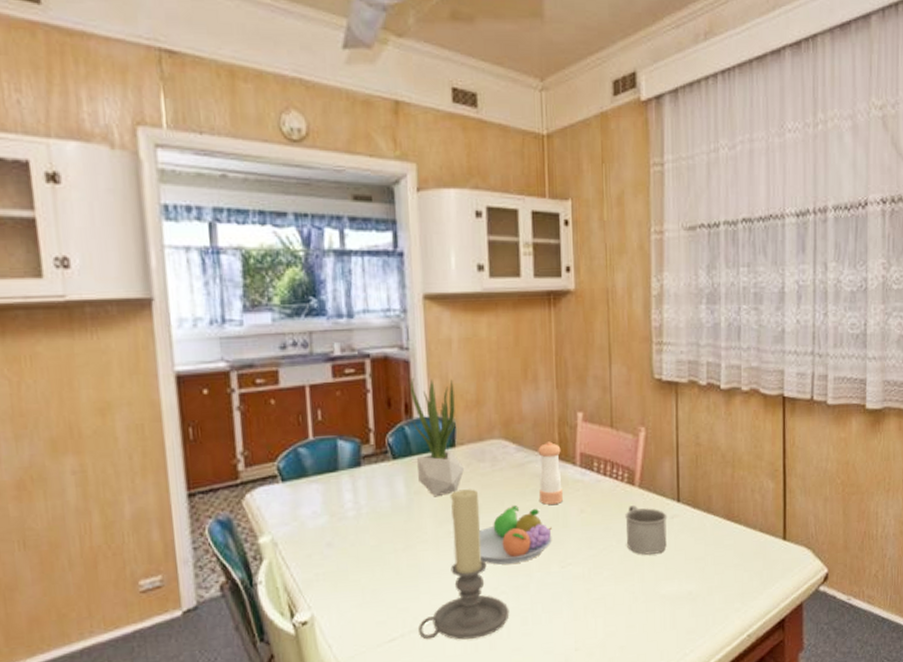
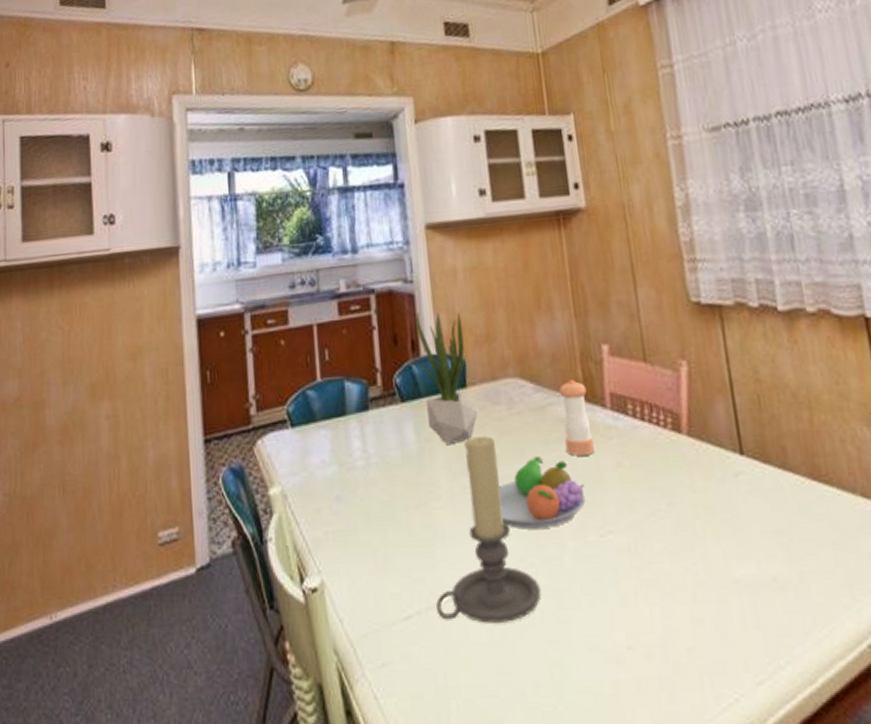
mug: present [625,505,667,555] -> none [674,458,734,523]

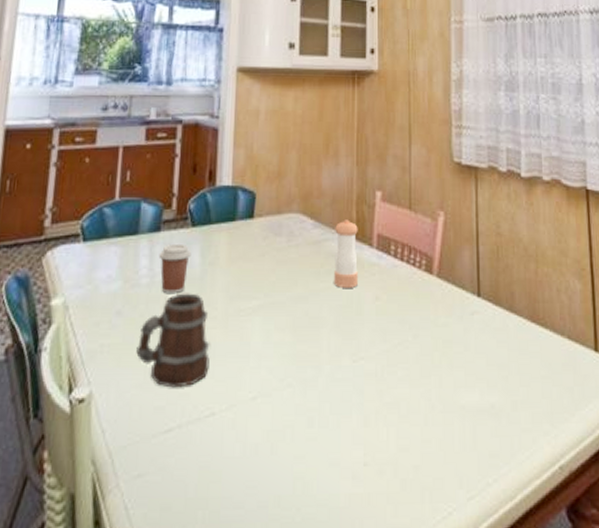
mug: none [362,473,441,573] -> present [136,293,210,388]
coffee cup: none [370,421,405,475] -> present [159,243,192,293]
potted plant: present [416,311,478,446] -> none [214,145,260,270]
candle holder: present [436,436,541,623] -> none [197,264,295,438]
fruit bowl: present [498,457,586,530] -> none [268,286,345,352]

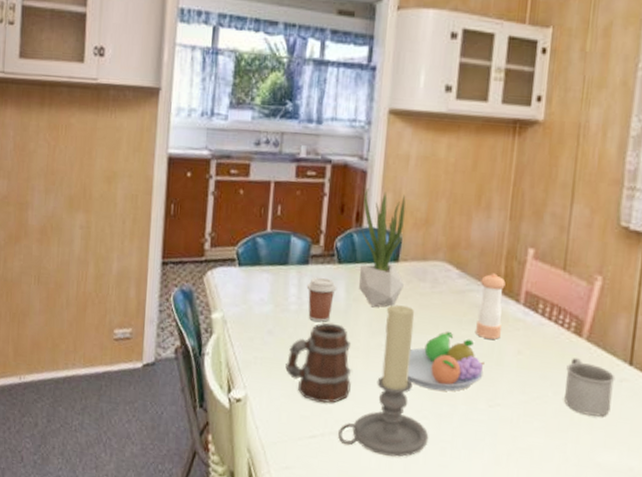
candle holder: none [197,264,295,438] -> present [338,305,429,457]
potted plant: none [214,145,260,270] -> present [359,187,406,308]
fruit bowl: none [268,286,345,352] -> present [406,332,485,392]
mug: none [422,296,467,355] -> present [564,358,616,417]

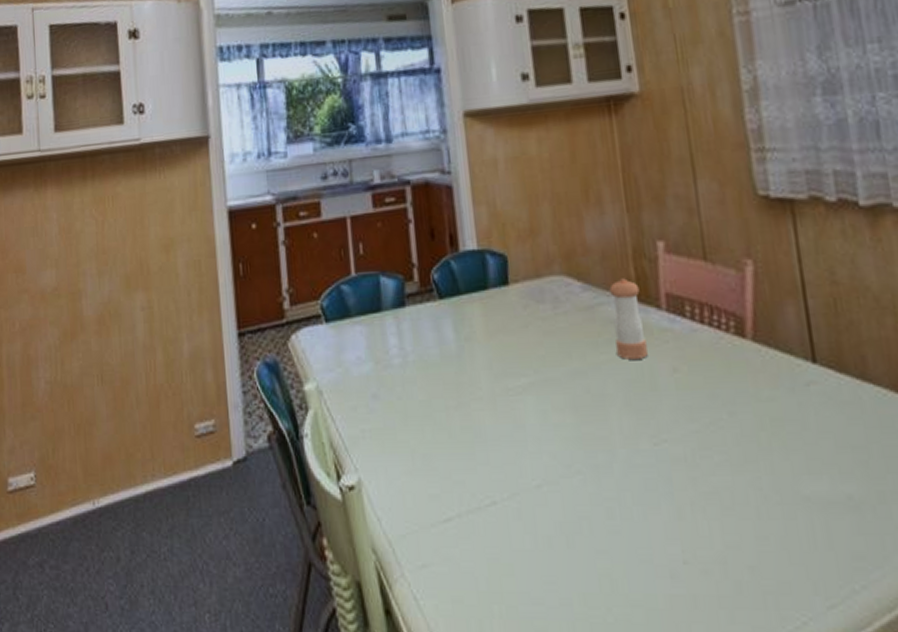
mug: present [285,322,352,404] -> none [400,372,482,475]
coffee cup: present [306,277,337,322] -> none [407,318,444,373]
candle holder: present [338,305,429,457] -> none [478,336,589,530]
potted plant: present [359,187,406,308] -> none [454,204,521,345]
fruit bowl: present [406,332,485,392] -> none [542,359,638,435]
mug: present [564,358,616,417] -> none [736,365,804,435]

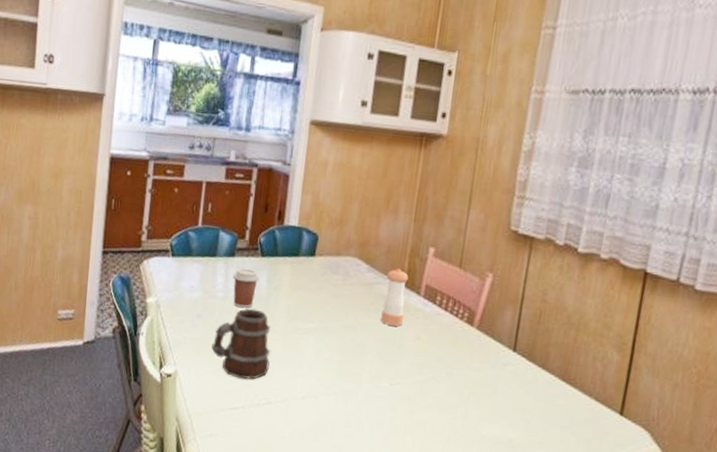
mug: none [400,372,482,475] -> present [211,308,271,380]
coffee cup: none [407,318,444,373] -> present [232,268,260,308]

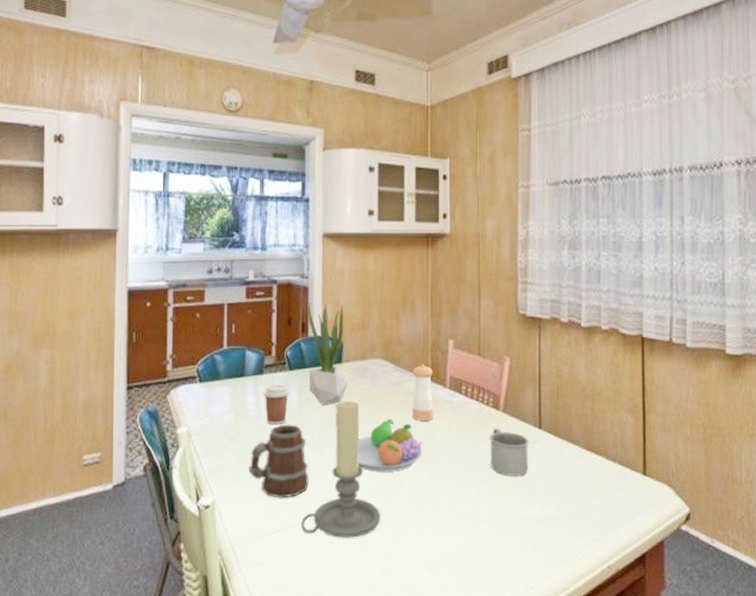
candle holder: none [257,294,337,428] -> present [301,401,381,538]
potted plant: none [279,189,323,296] -> present [307,301,348,406]
fruit bowl: none [319,319,388,371] -> present [357,419,422,472]
mug: none [456,344,501,395] -> present [490,428,529,476]

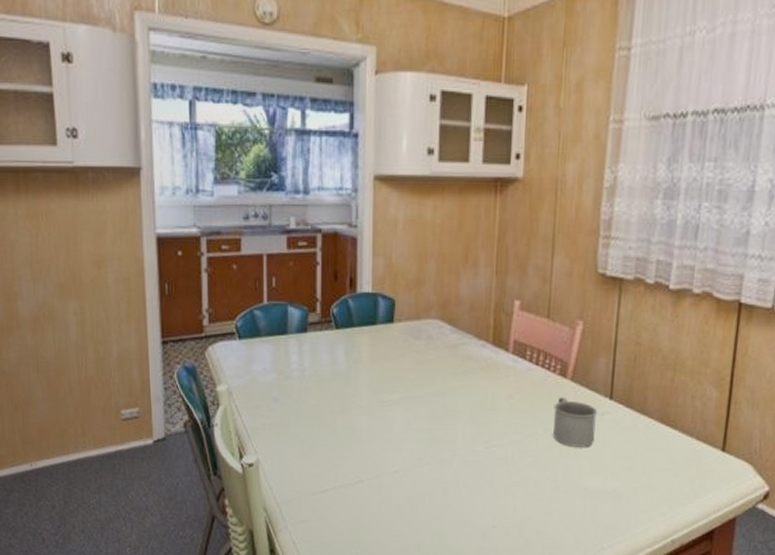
mug: present [249,424,309,498] -> none [293,385,357,460]
coffee cup: present [263,384,290,424] -> none [307,343,337,385]
candle holder: present [301,401,381,538] -> none [349,363,433,501]
potted plant: present [307,301,348,406] -> none [356,253,400,368]
fruit bowl: present [357,419,422,472] -> none [408,384,479,438]
pepper shaker: present [413,364,433,421] -> none [470,326,495,387]

